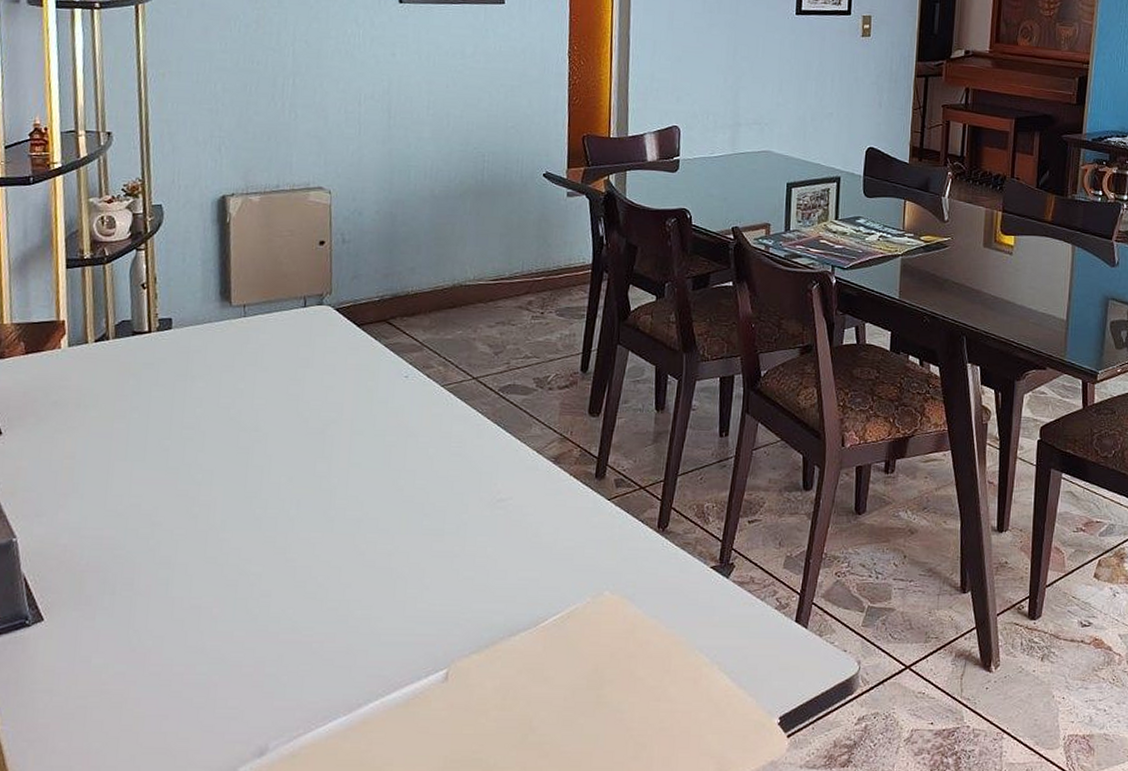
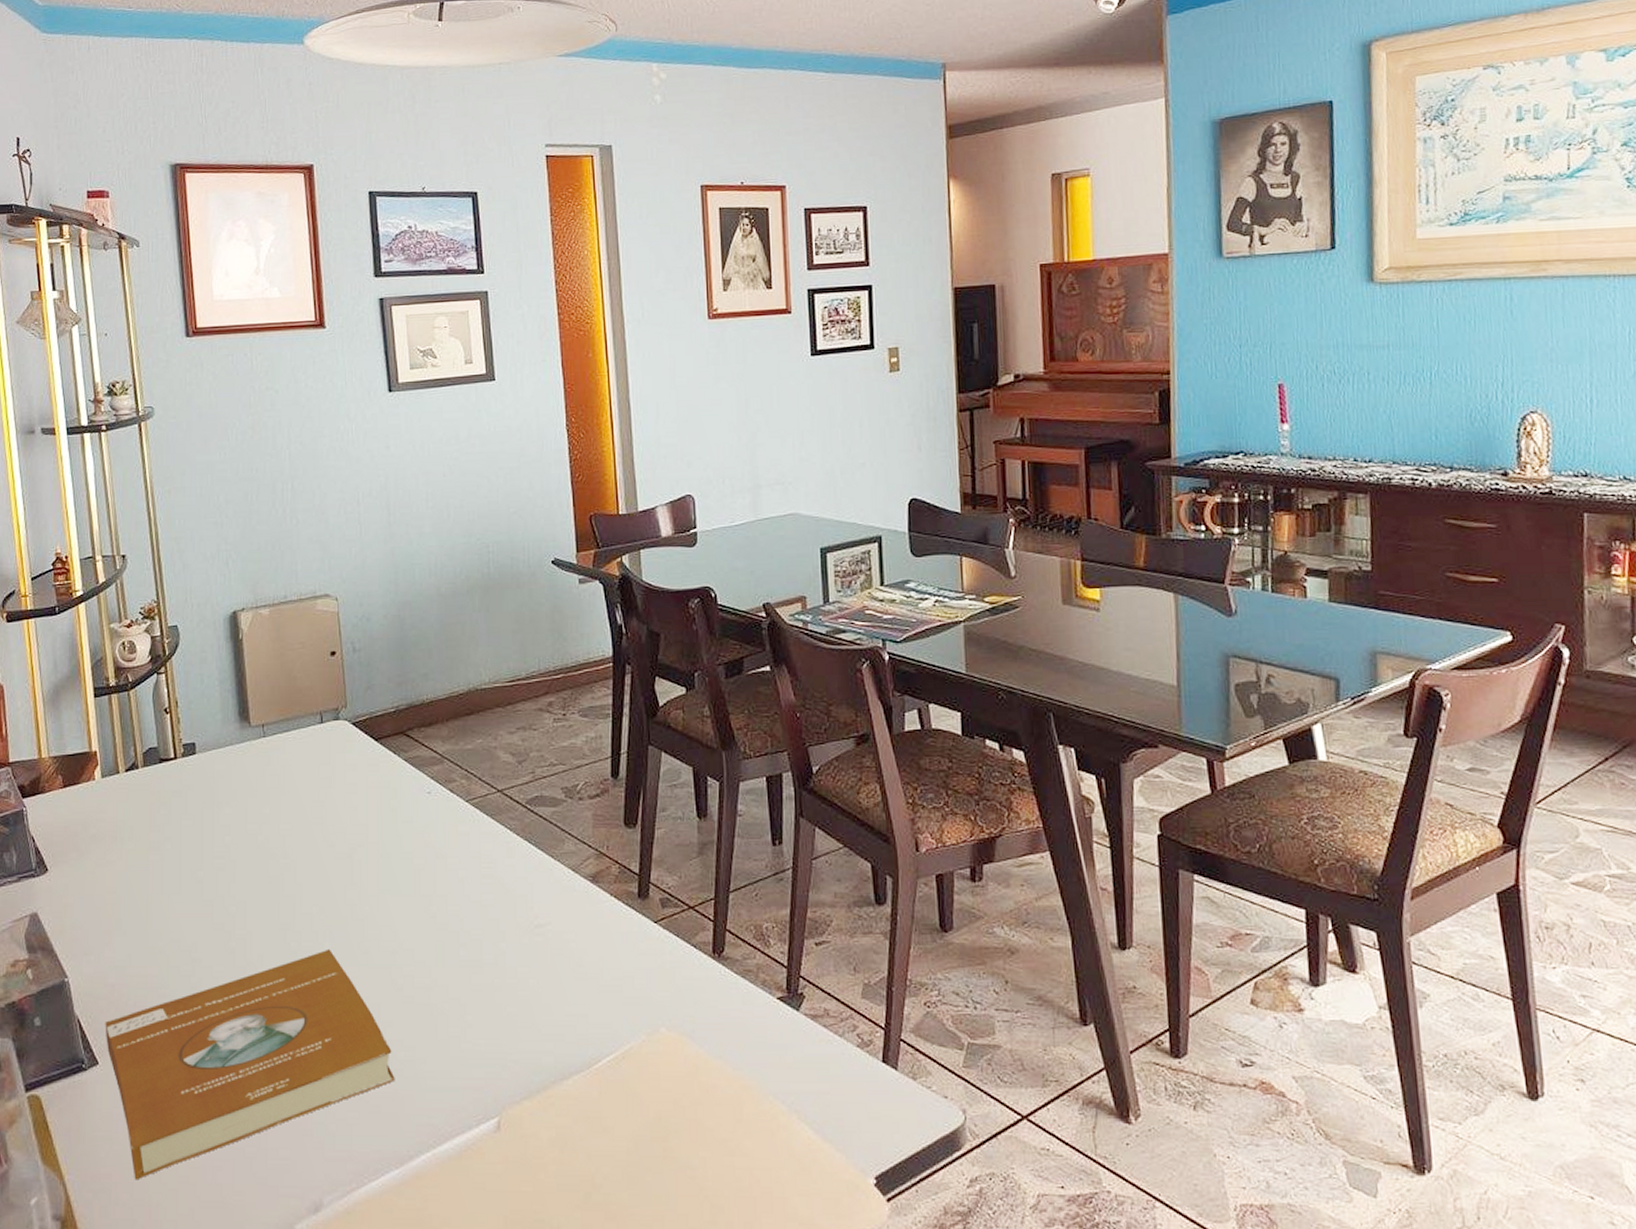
book: none [53,516,350,730] -> present [105,948,395,1180]

